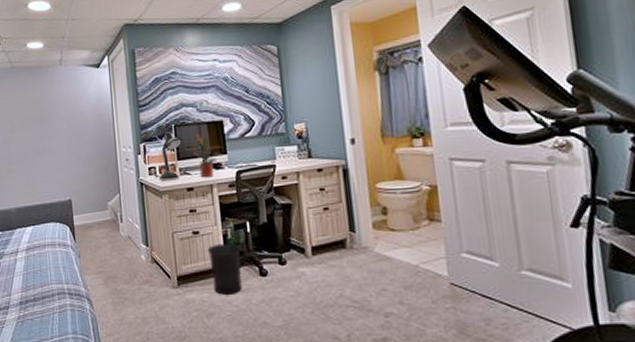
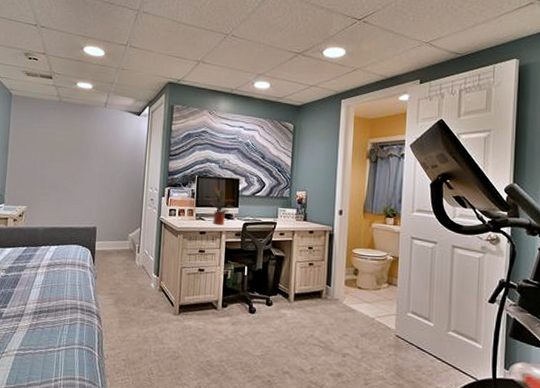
desk lamp: present [154,131,182,181] -> none [173,181,202,224]
waste bin: present [207,243,242,295] -> none [208,282,237,326]

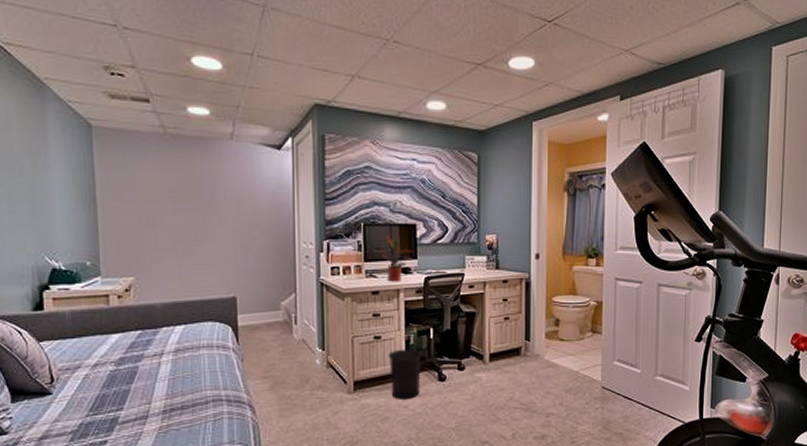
waste bin: none [208,282,237,326] -> present [388,349,422,399]

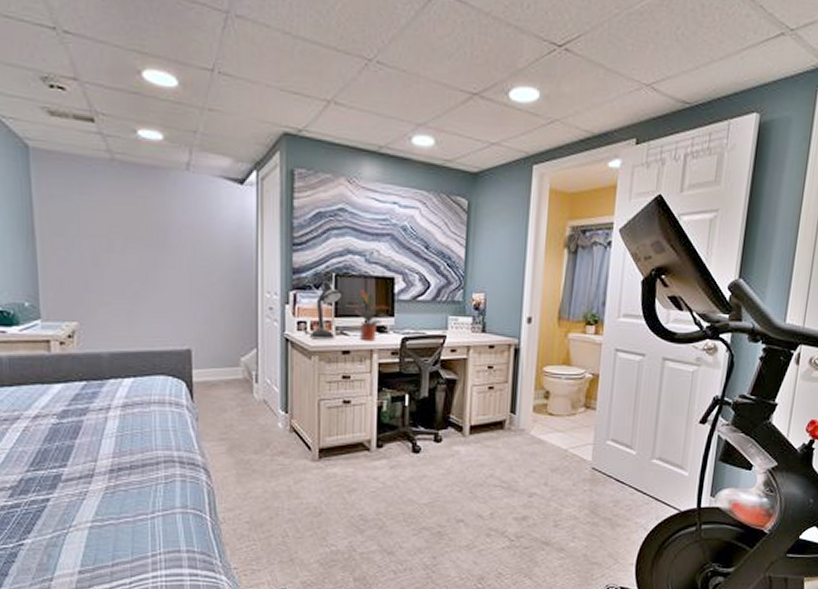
desk lamp: none [337,230,371,283] -> present [304,281,343,340]
waste bin: present [388,349,422,399] -> none [357,416,396,470]

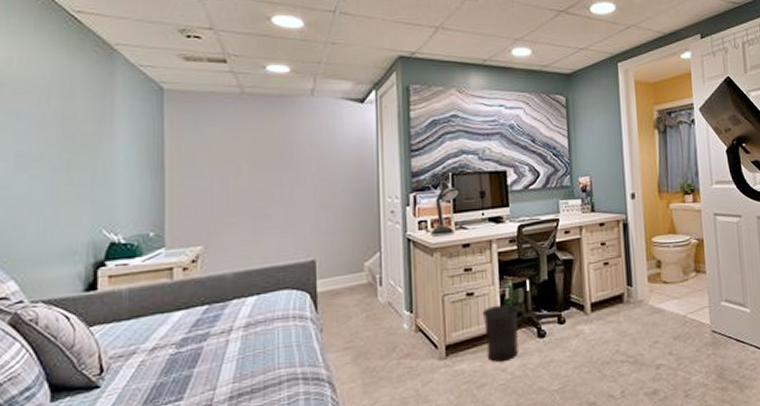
potted plant: present [352,289,390,342] -> none [469,185,505,233]
waste bin: none [357,416,396,470] -> present [482,304,519,362]

